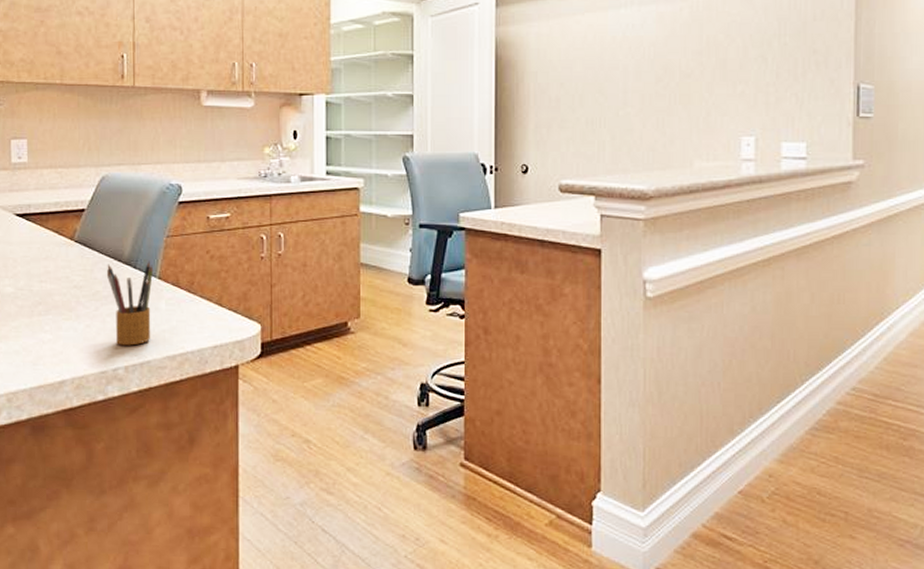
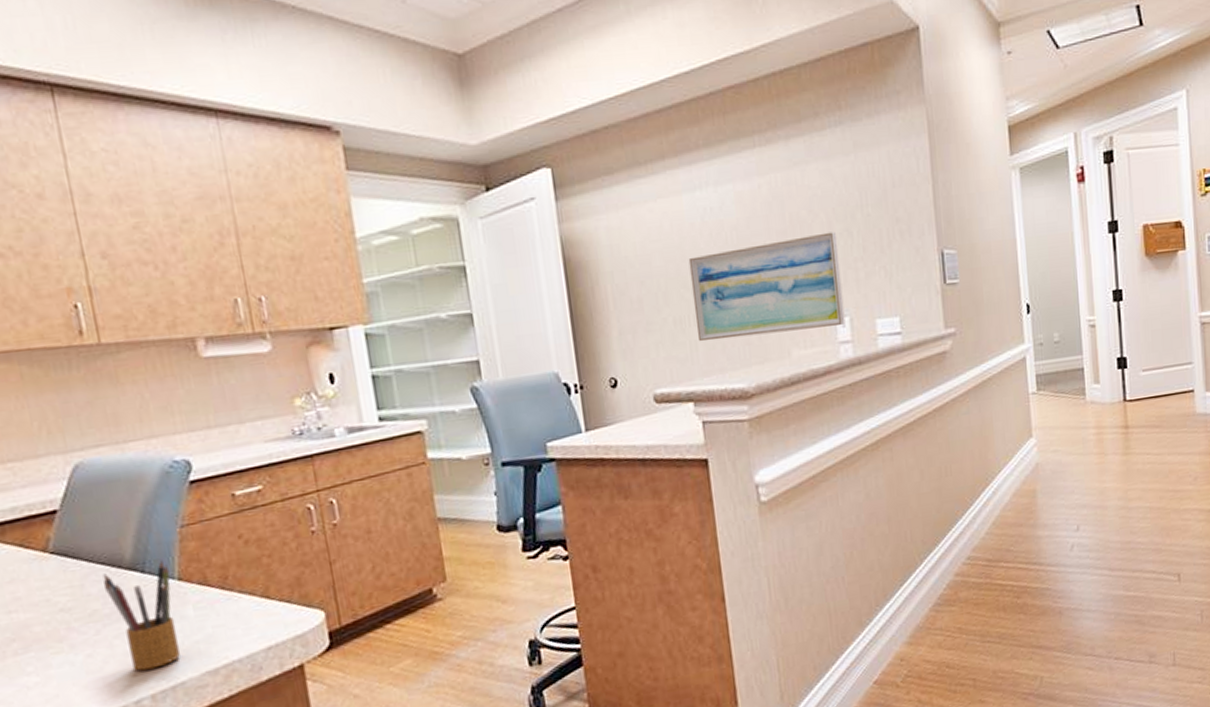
wall art: none [606,56,751,143] -> present [688,231,845,342]

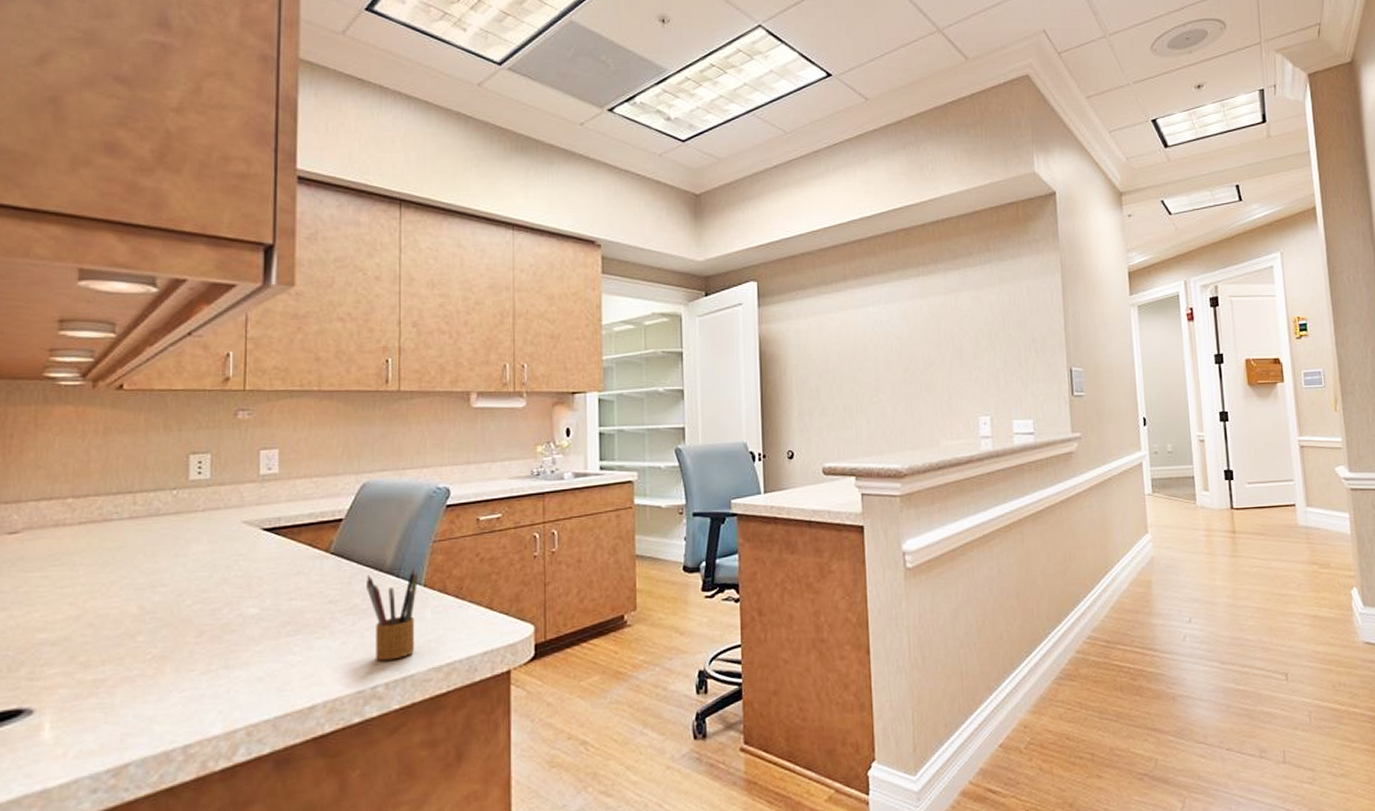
wall art: present [688,231,845,342] -> none [859,346,987,427]

